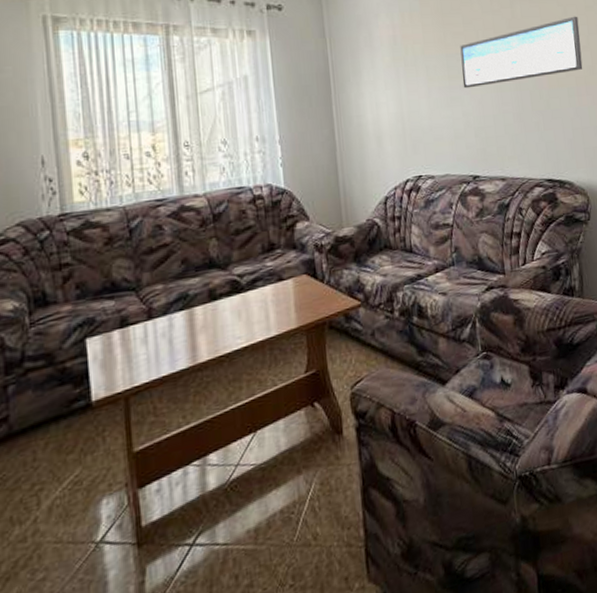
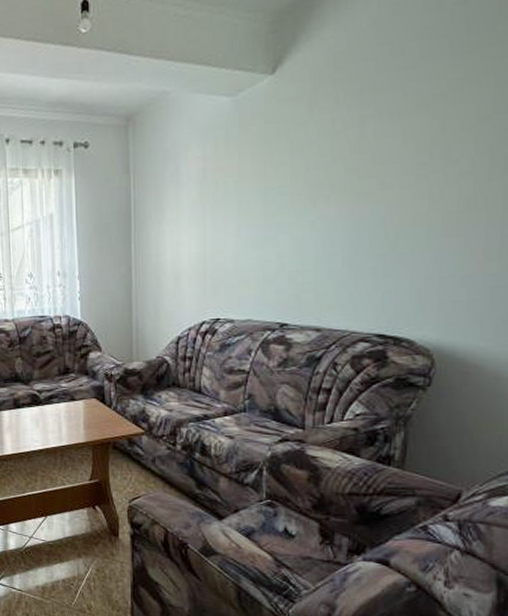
wall art: present [460,16,583,89] -> none [281,131,463,227]

